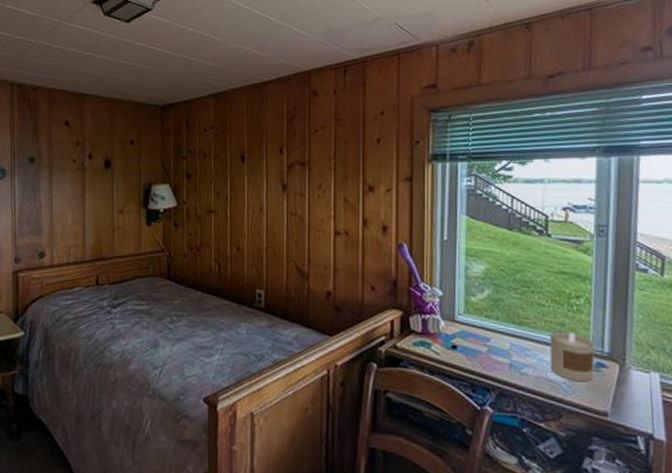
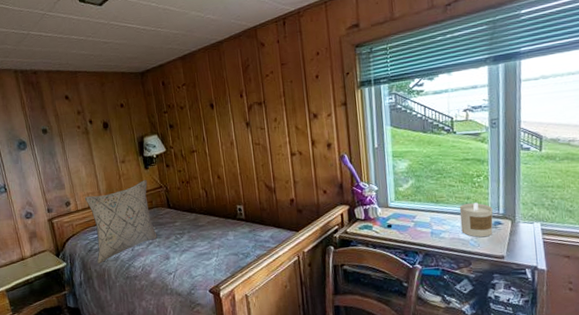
pillow: none [64,239,148,341] -> present [84,180,158,265]

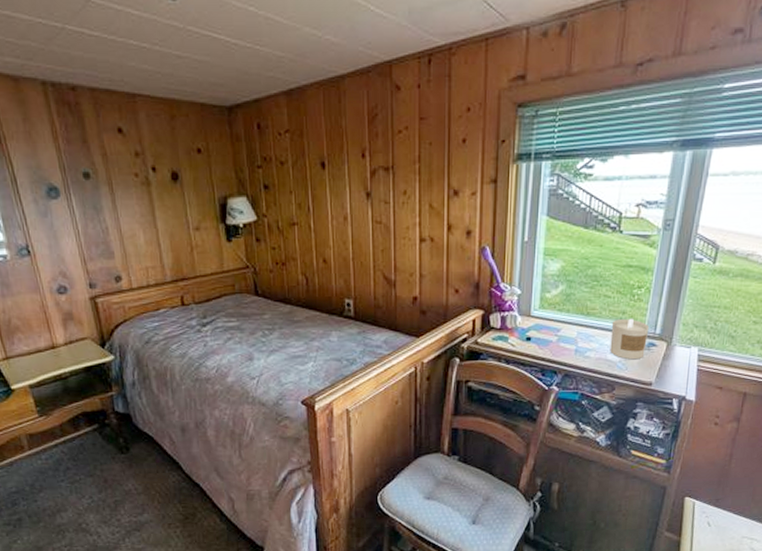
pillow: present [84,180,158,265] -> none [141,256,239,361]

